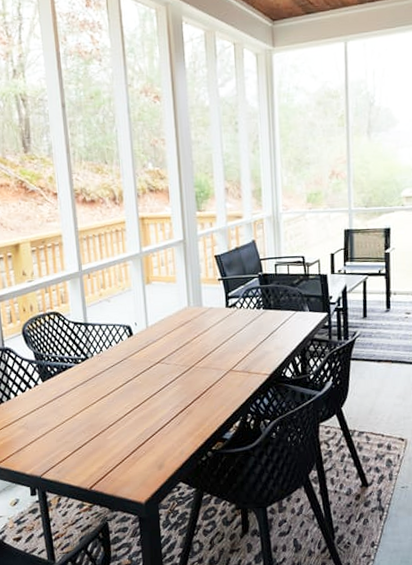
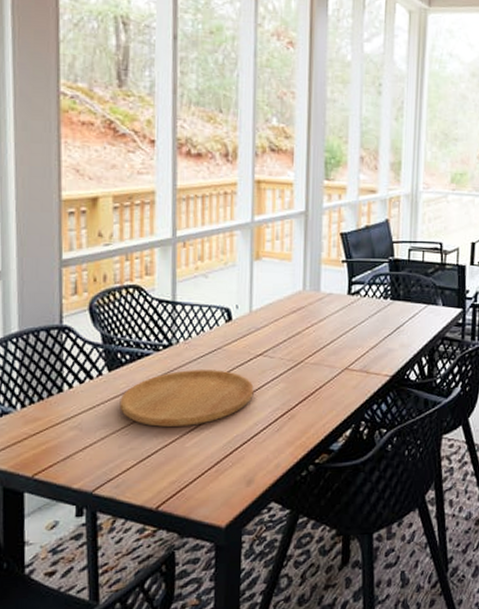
cutting board: none [53,376,157,424] -> present [119,370,254,428]

